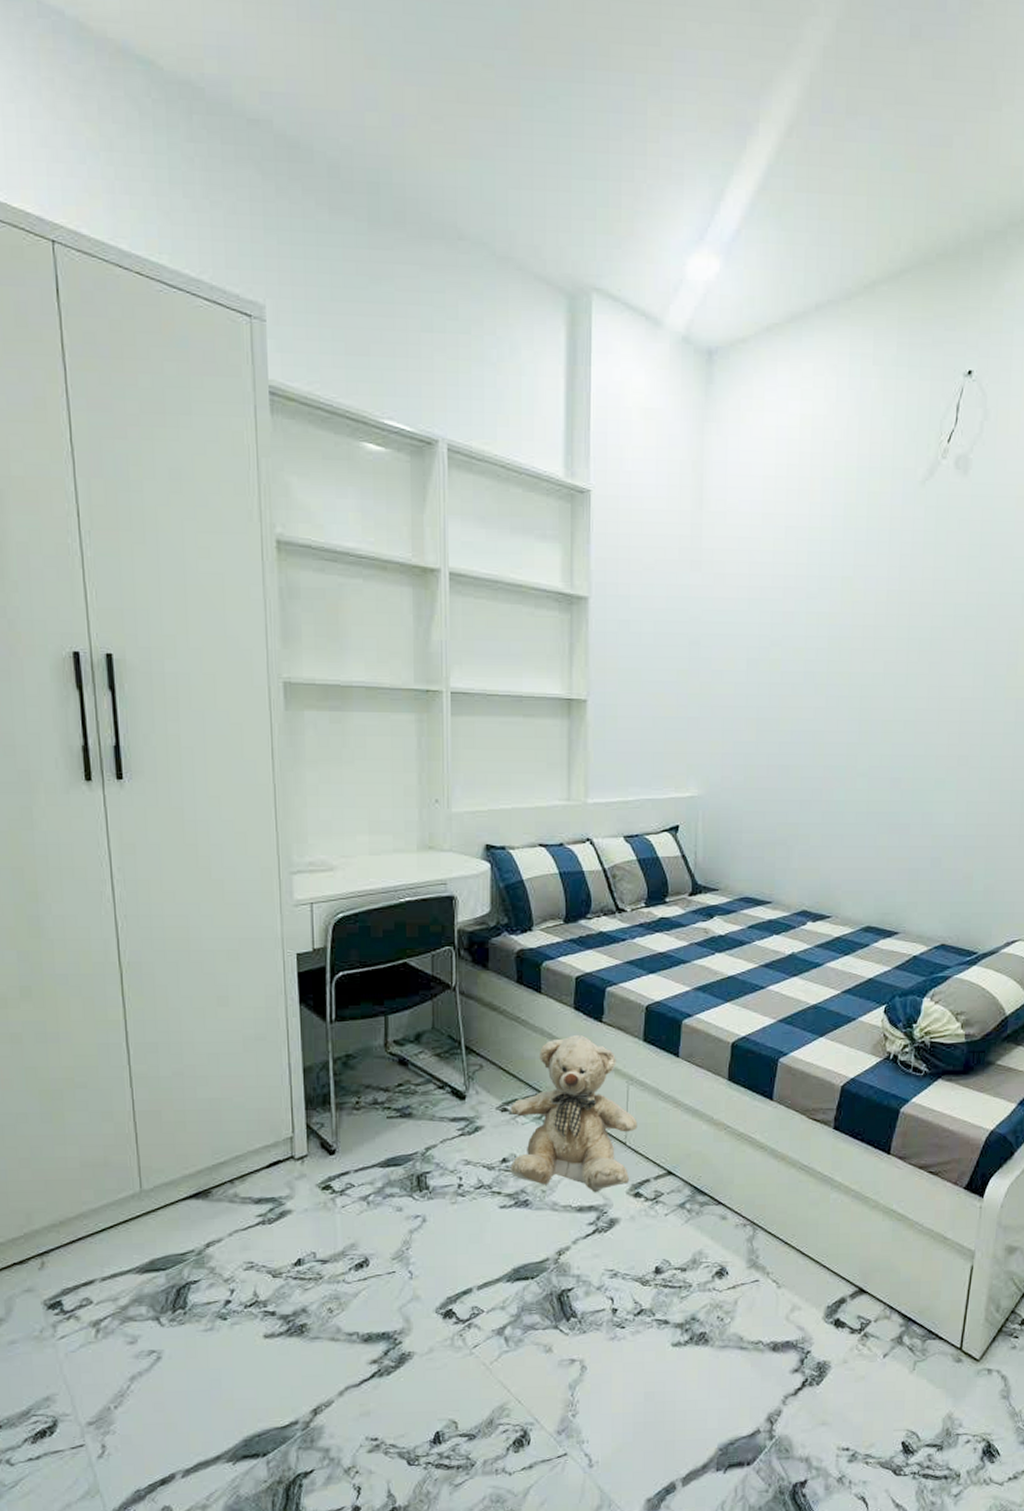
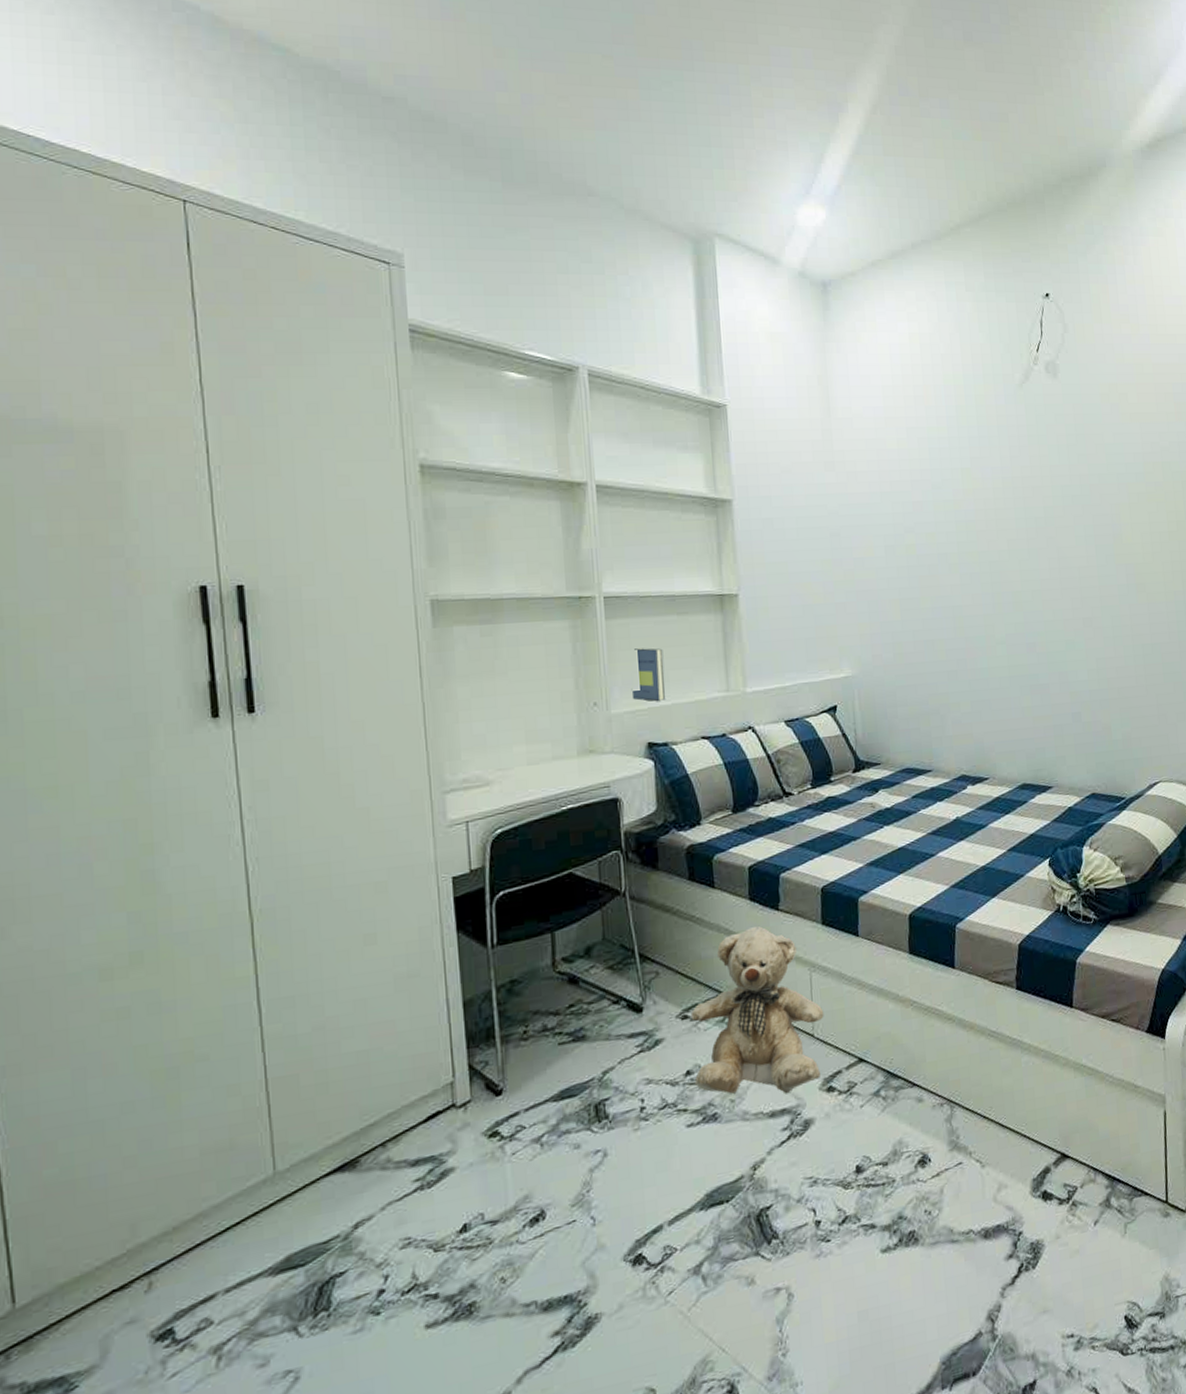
book: none [474,748,507,803] -> present [633,648,665,701]

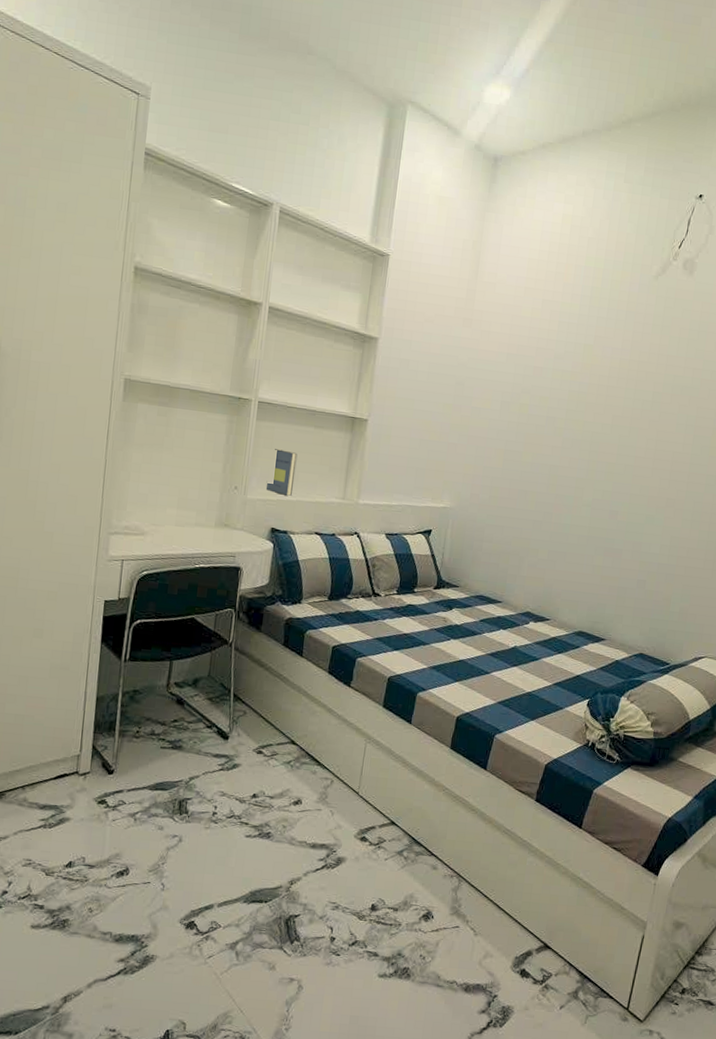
teddy bear: present [690,926,824,1094] -> none [258,695,371,833]

